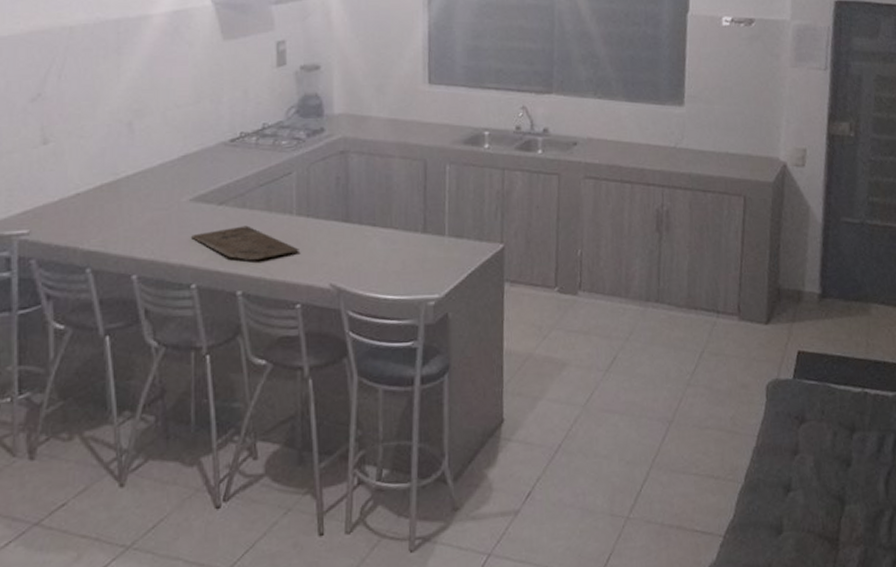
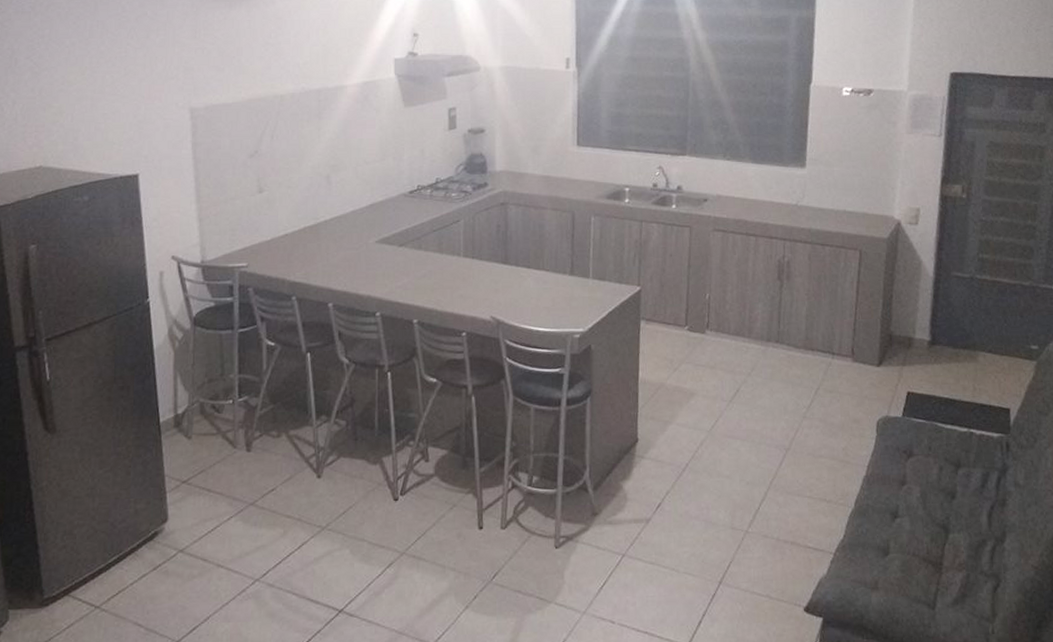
cutting board: present [191,225,299,261] -> none [377,264,465,295]

